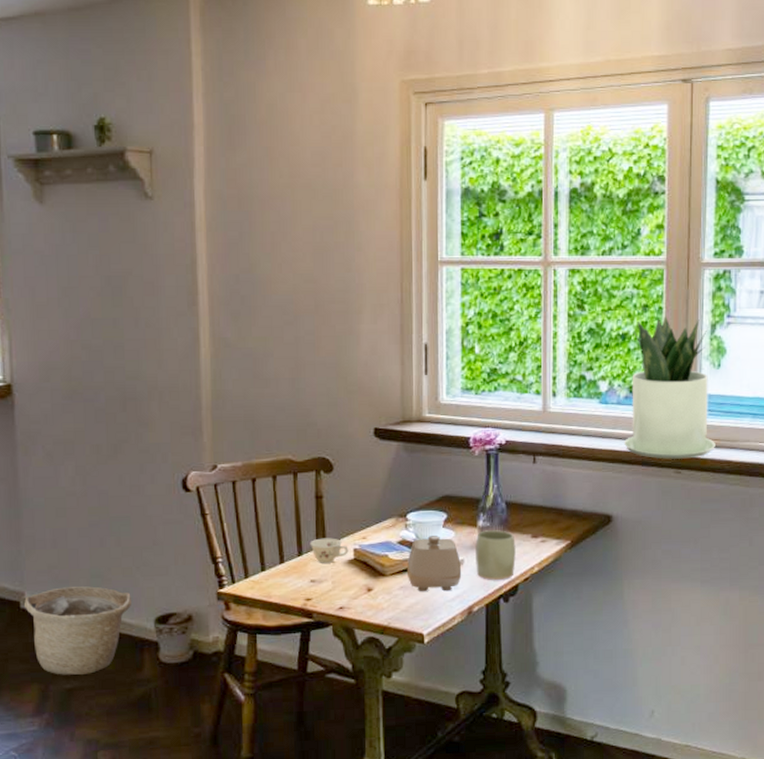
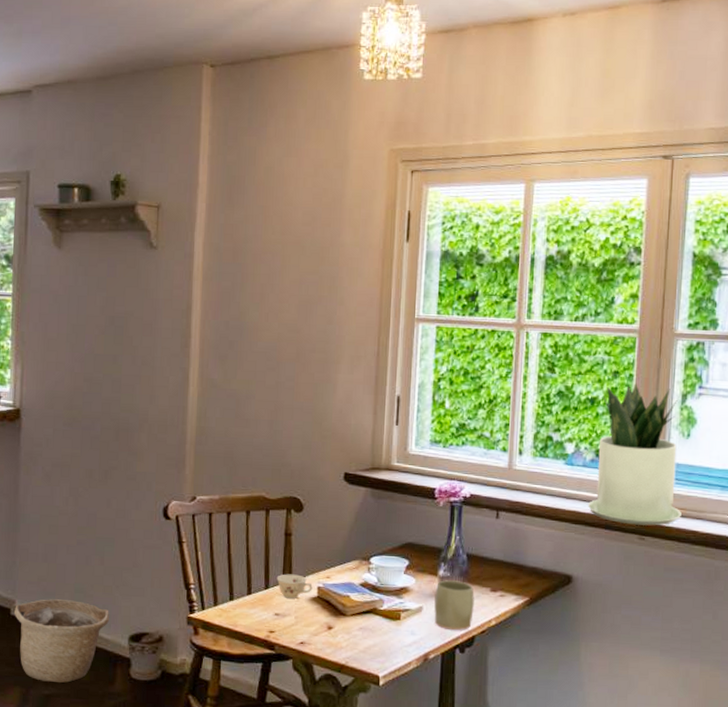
sugar bowl: present [406,536,462,591] -> none [366,581,420,637]

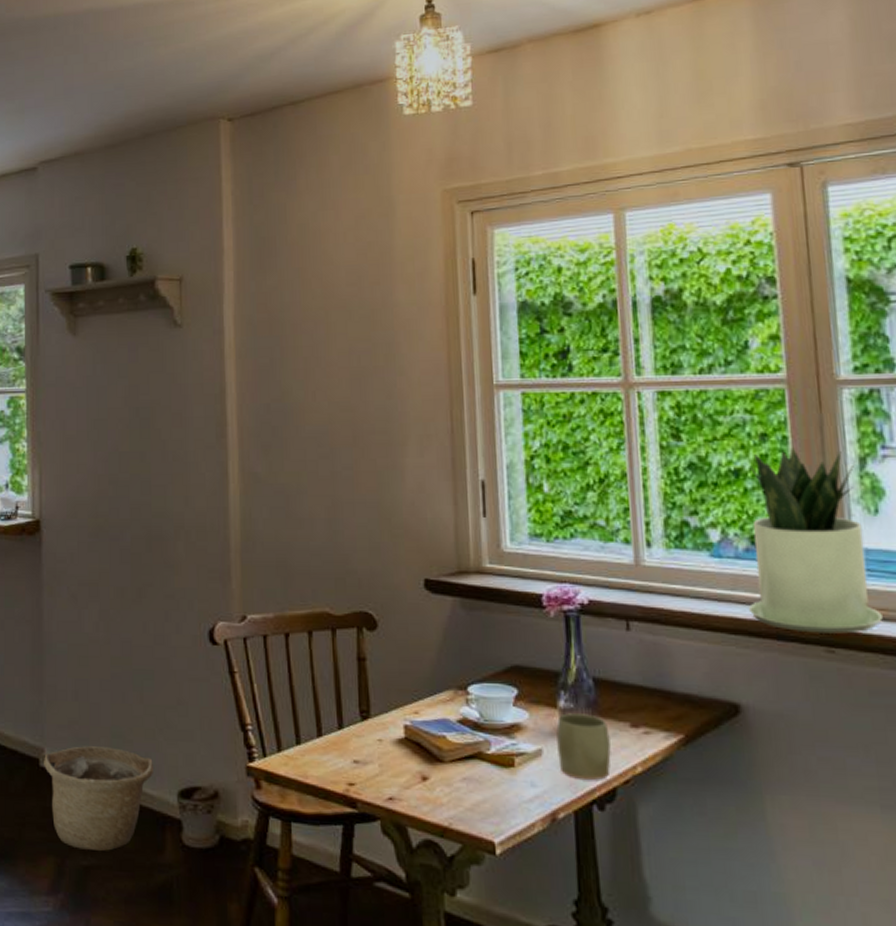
teacup: present [276,574,313,599] -> none [352,709,398,741]

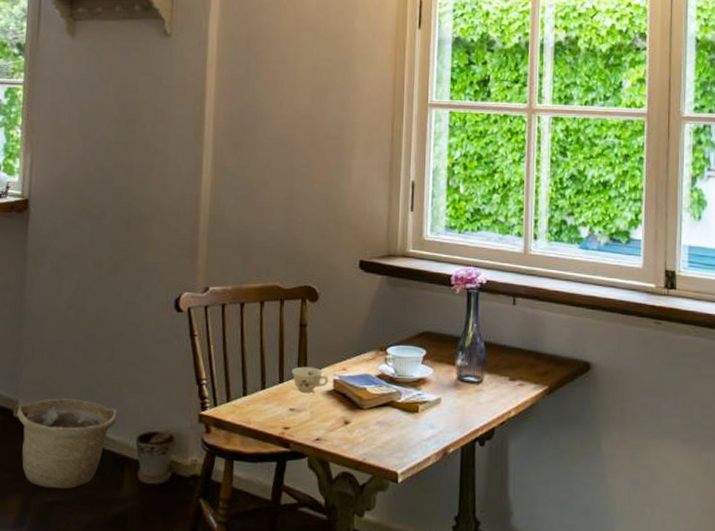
teacup: none [352,709,398,741] -> present [291,366,328,392]
mug: present [556,713,611,780] -> none [452,370,493,422]
planter: present [748,447,883,634] -> none [603,166,696,310]

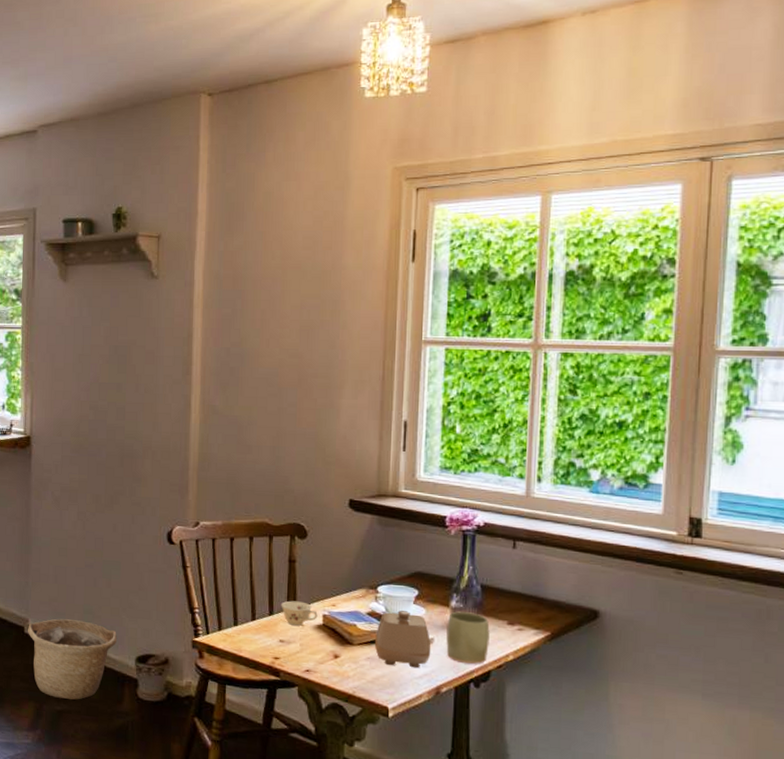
sugar bowl: none [384,372,439,430] -> present [374,610,431,668]
mug: none [452,370,493,422] -> present [446,611,490,664]

